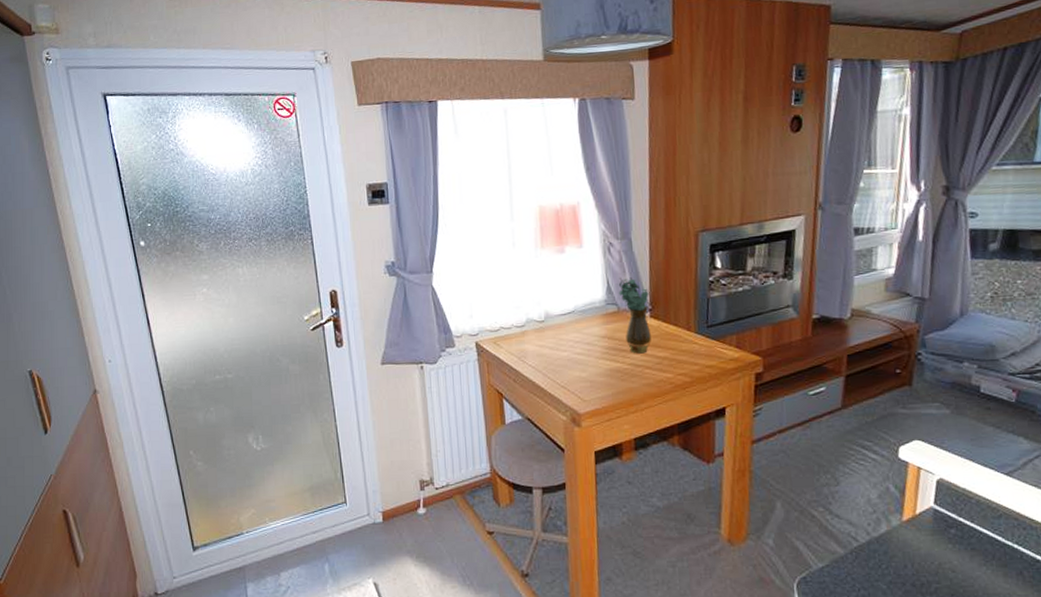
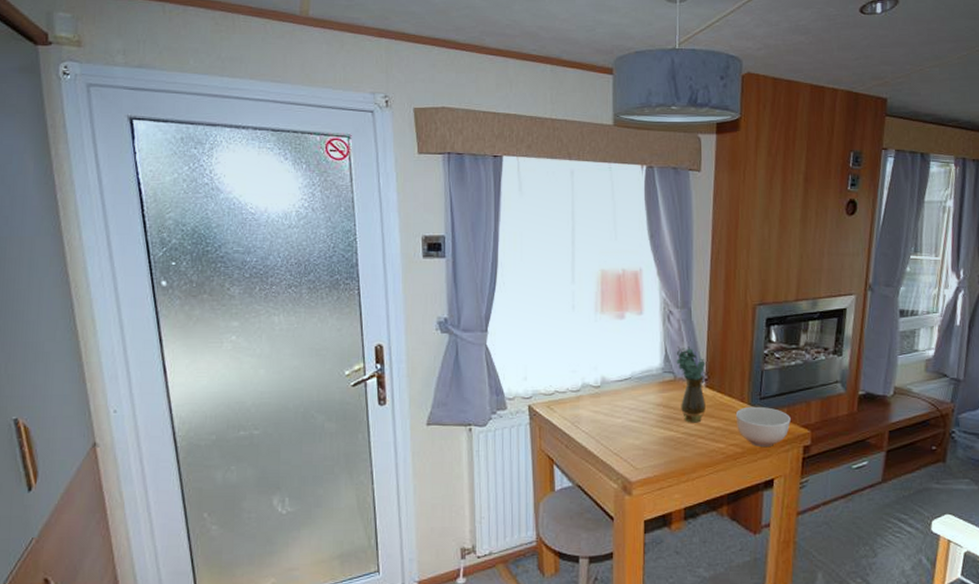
bowl: none [682,334,741,376] -> present [735,406,791,448]

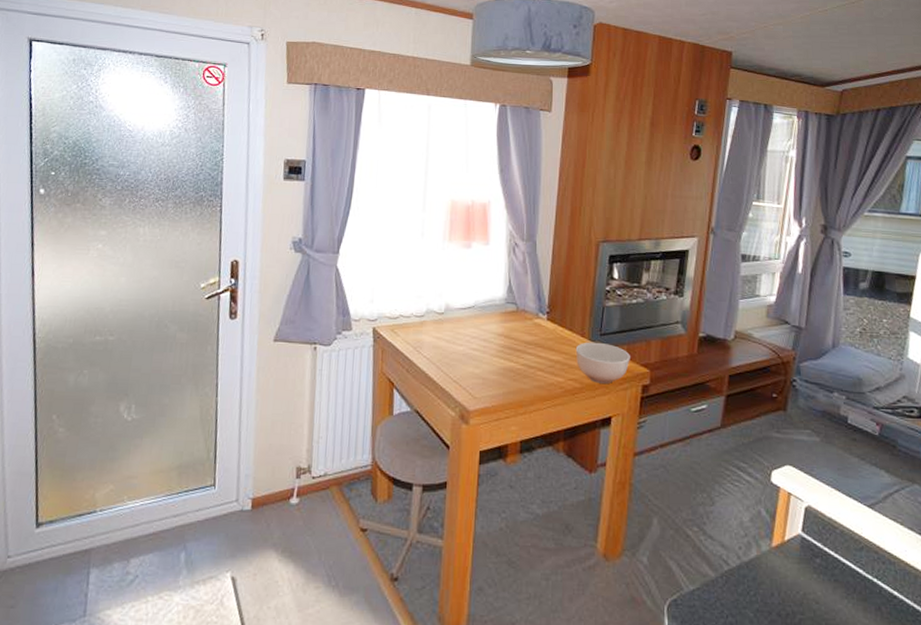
vase: present [676,346,706,423] -> none [519,278,548,355]

